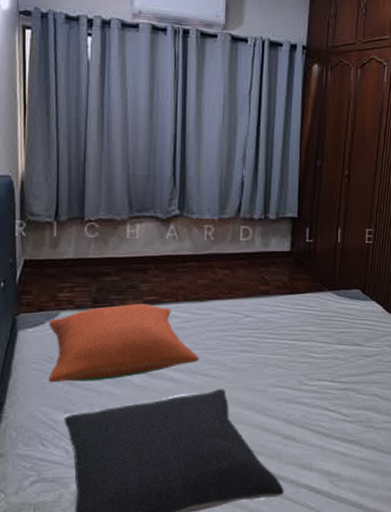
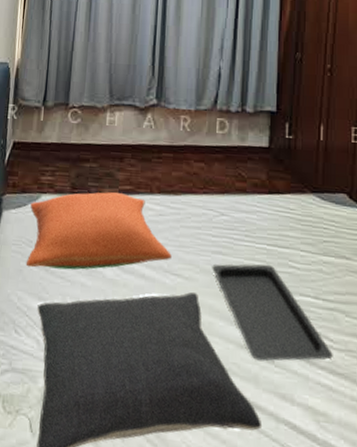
serving tray: none [238,357,346,440] -> present [212,264,333,362]

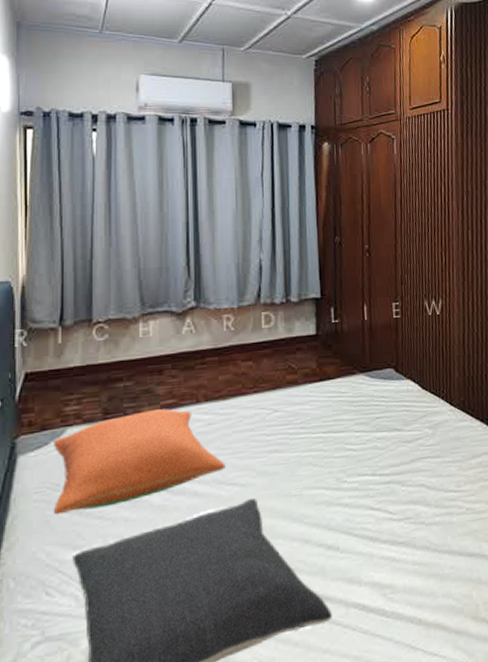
serving tray: present [212,264,333,362] -> none [269,452,394,552]

